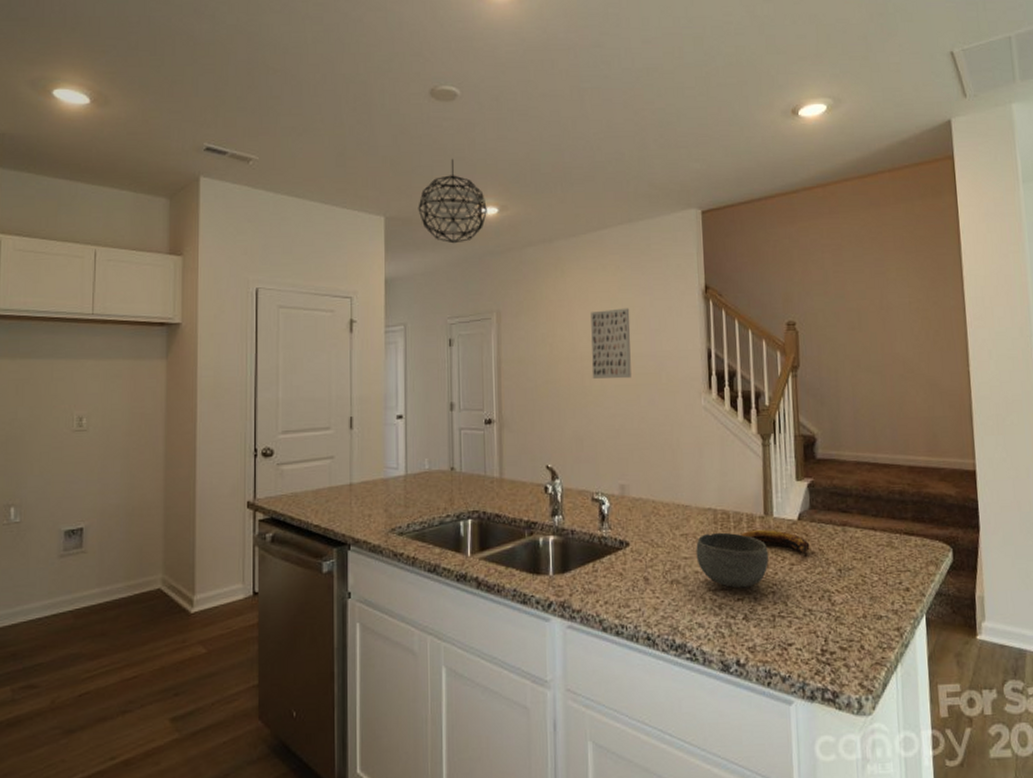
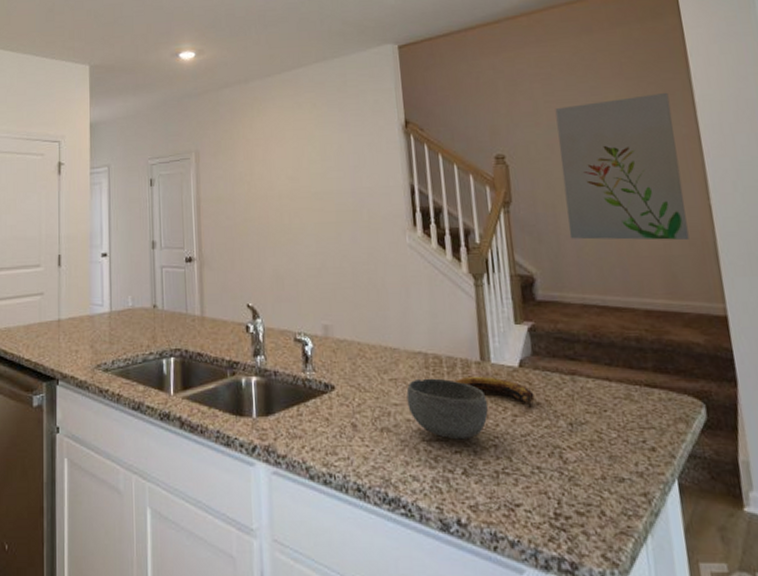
pendant light: present [418,158,487,244] -> none [120,8,185,88]
wall art: present [591,308,631,379] -> none [288,145,331,217]
wall art: none [843,266,950,403] -> present [555,92,689,240]

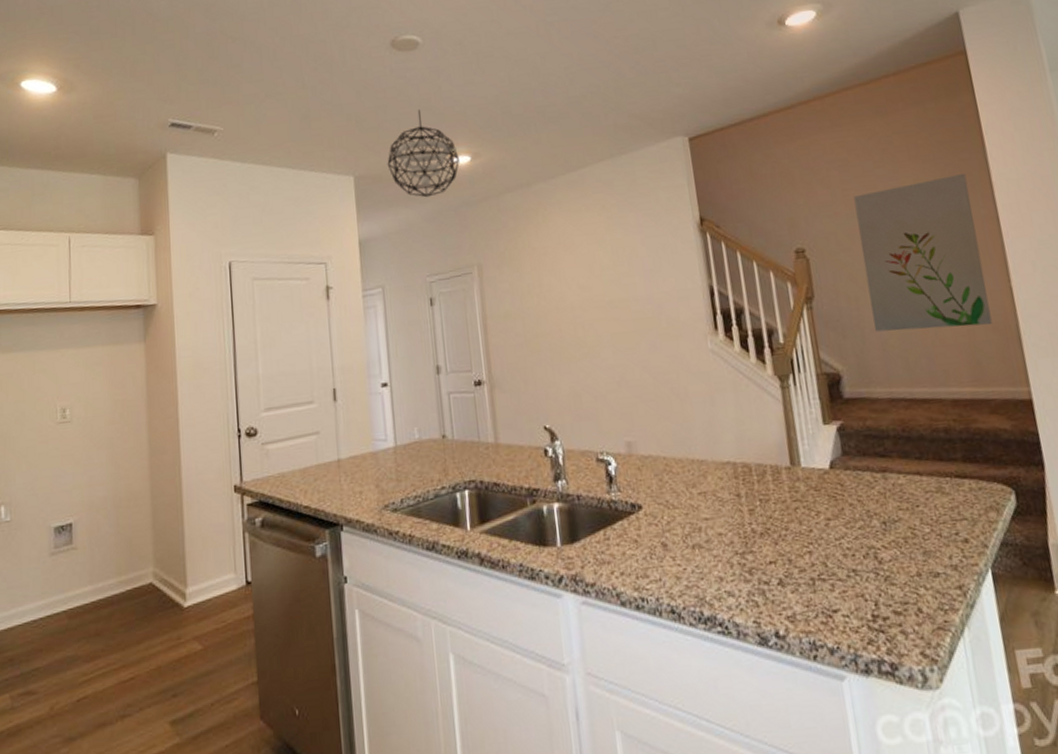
pendant light: none [120,8,185,88] -> present [387,109,459,198]
bowl: present [406,378,489,440] -> none [716,487,801,550]
banana: present [455,376,535,405] -> none [766,481,847,507]

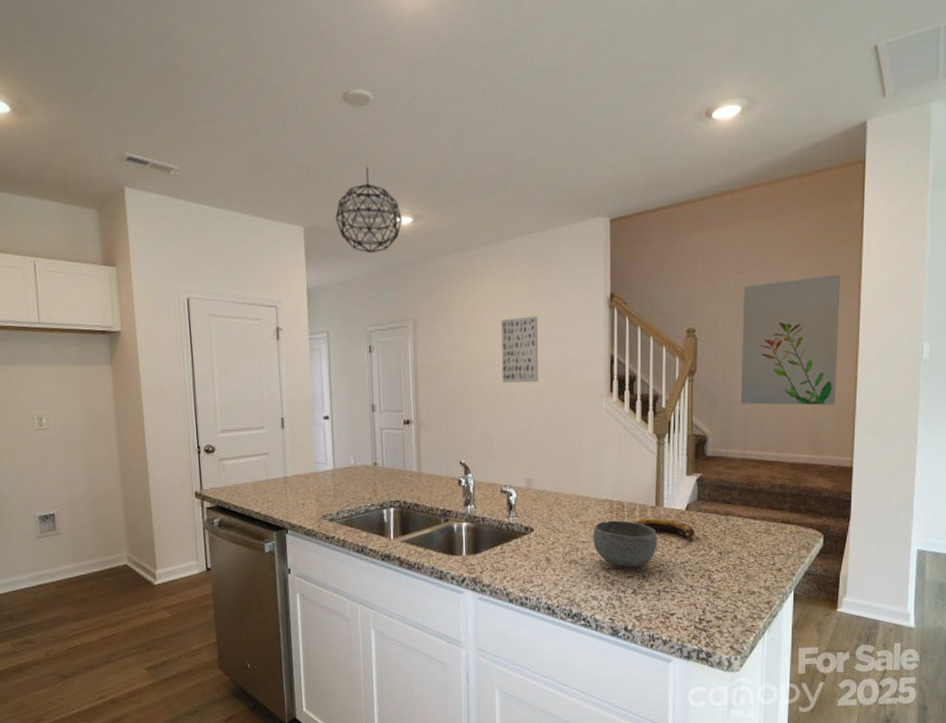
wall art: none [578,249,628,328] -> present [501,316,539,383]
bowl: none [716,487,801,550] -> present [593,520,658,568]
banana: none [766,481,847,507] -> present [633,517,695,539]

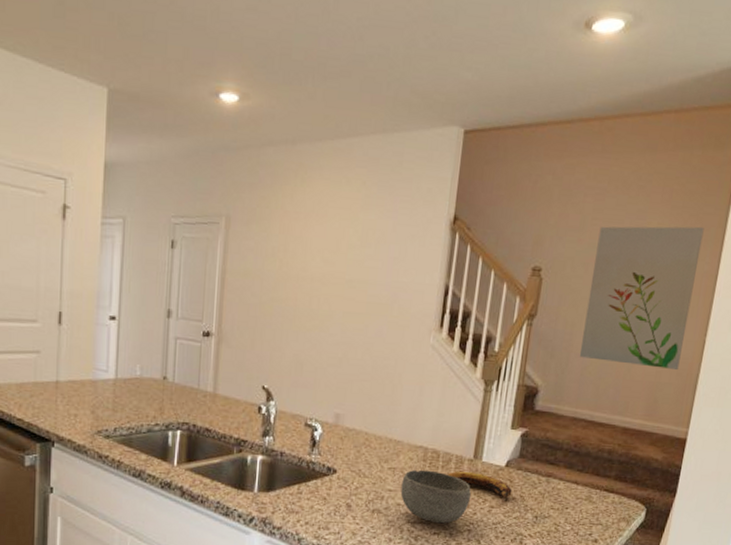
pendant light: present [335,166,402,254] -> none [147,26,226,132]
wall art: present [501,316,539,383] -> none [320,229,370,307]

